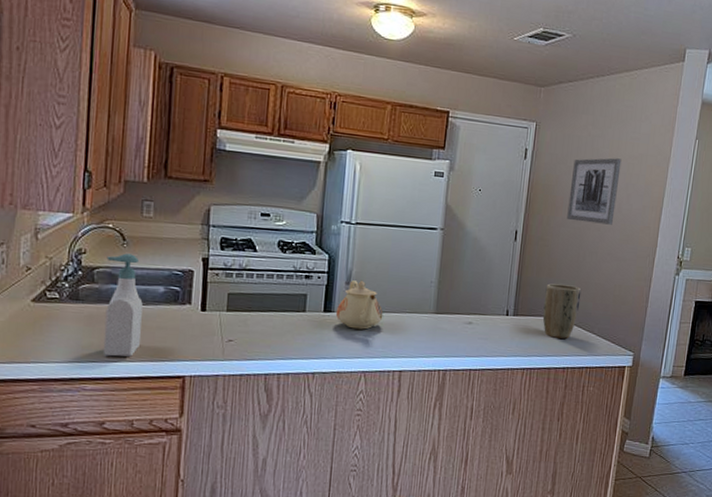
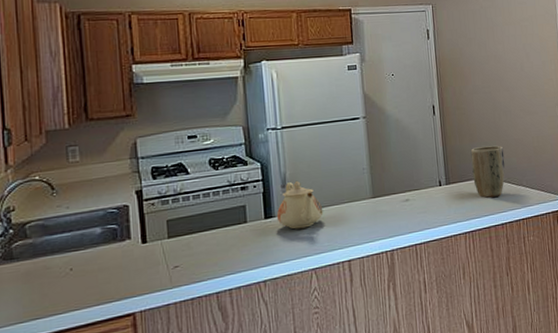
soap bottle: present [102,253,143,357] -> none [37,201,85,311]
wall art: present [567,158,622,225] -> none [473,23,519,87]

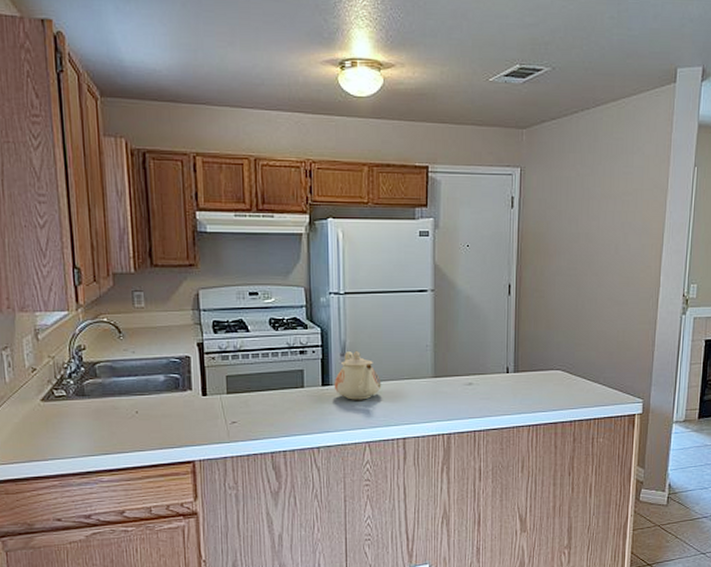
plant pot: present [470,145,505,198] -> none [544,336,583,391]

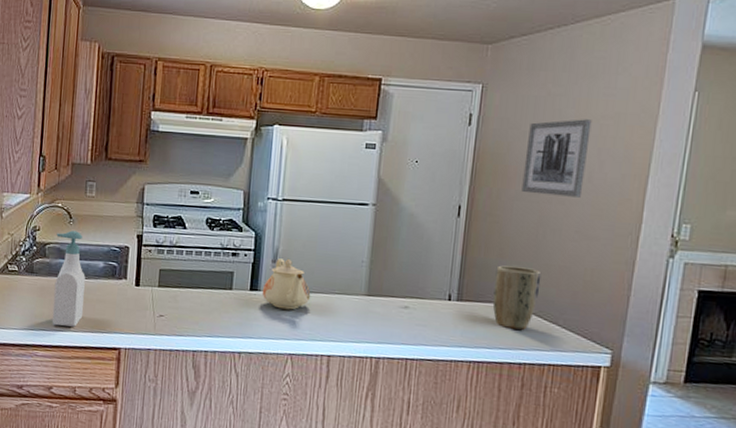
soap bottle: none [105,346,149,448] -> present [51,230,85,327]
plant pot: none [544,336,583,391] -> present [492,265,542,330]
wall art: none [561,196,615,268] -> present [521,119,592,198]

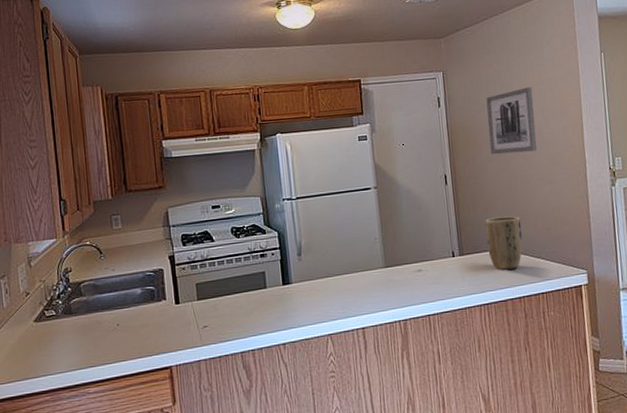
soap bottle: present [51,230,85,327] -> none [89,264,130,360]
teapot: present [262,258,311,310] -> none [293,249,338,296]

